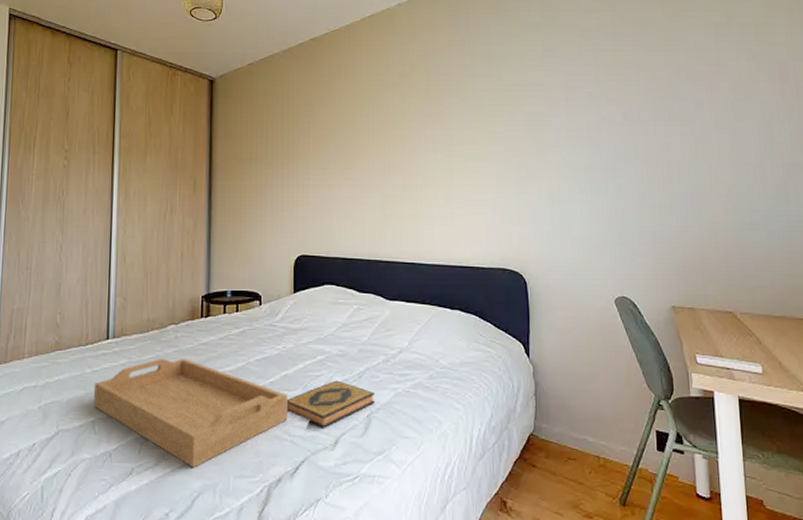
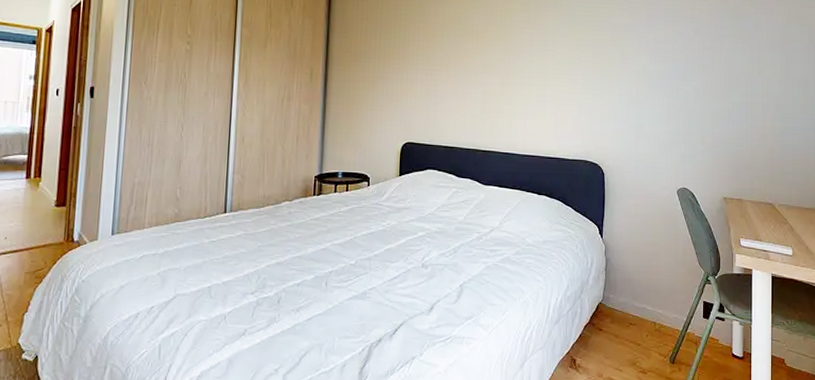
serving tray: present [94,358,288,468] -> none [211,231,390,330]
hardback book: present [286,380,375,428] -> none [388,254,467,296]

